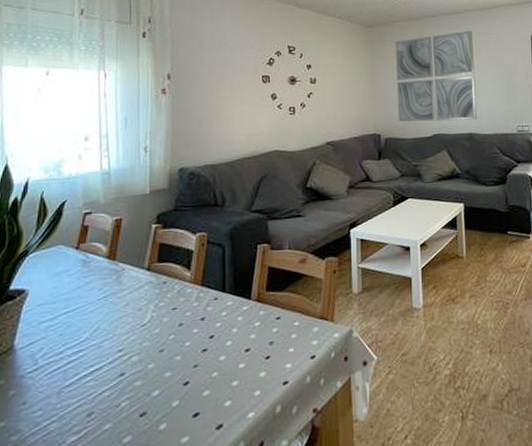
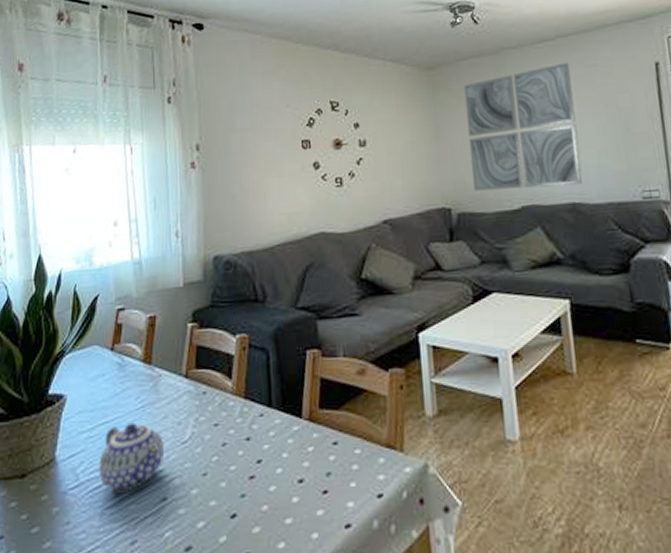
teapot: none [58,310,124,372] -> present [98,422,164,492]

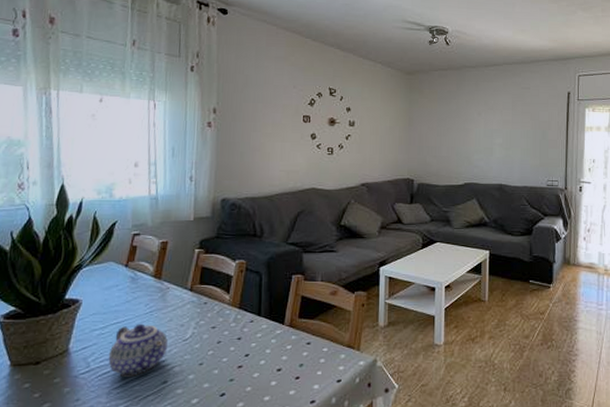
wall art: present [463,62,583,191] -> none [431,83,511,171]

